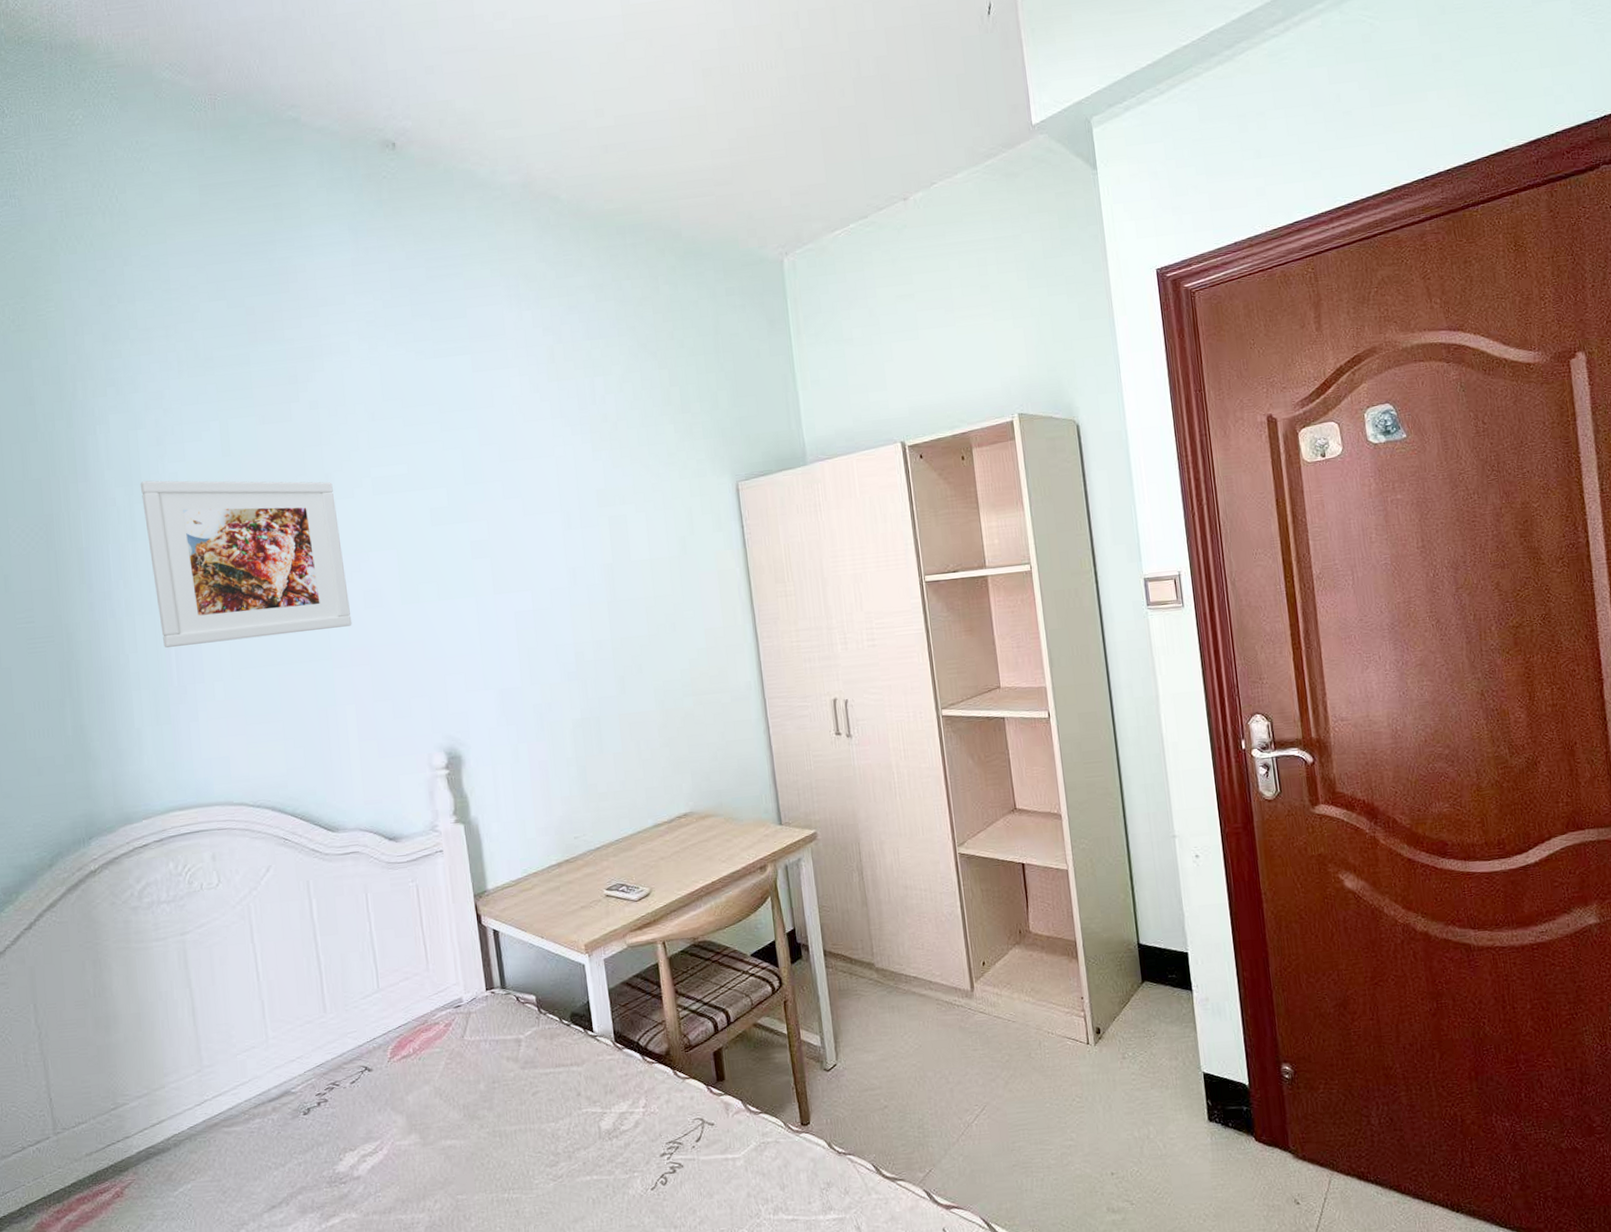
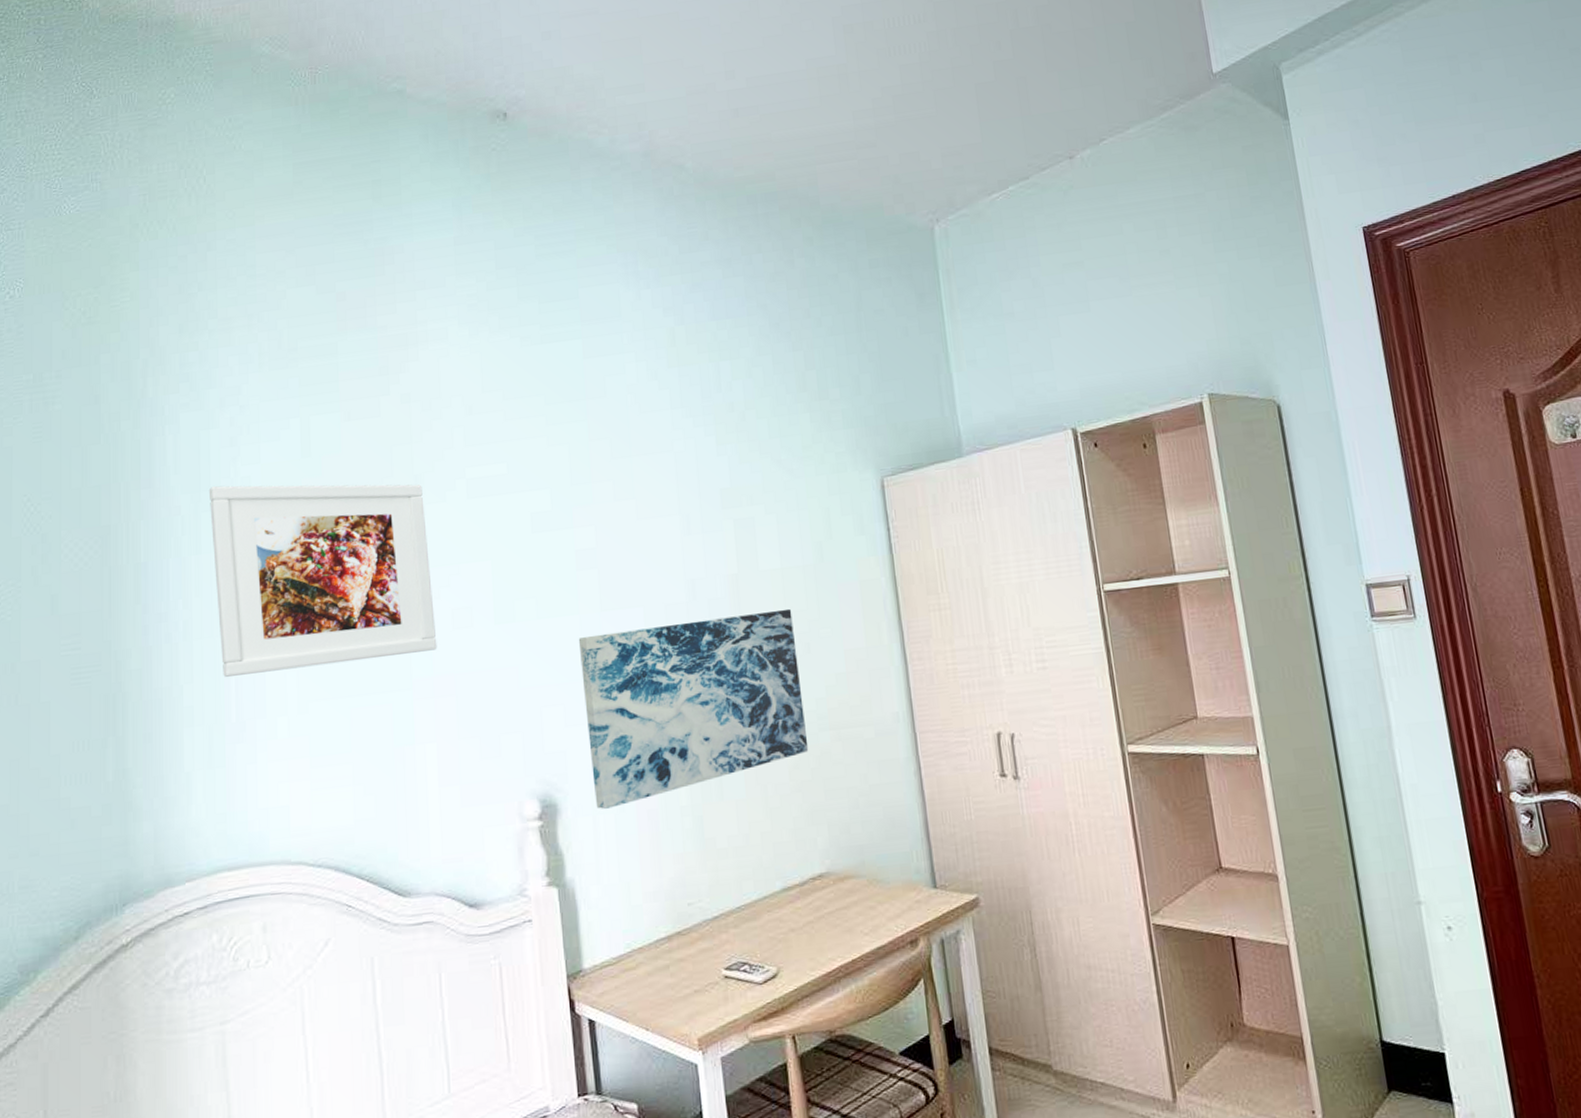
wall art: none [475,593,675,761] -> present [578,608,809,810]

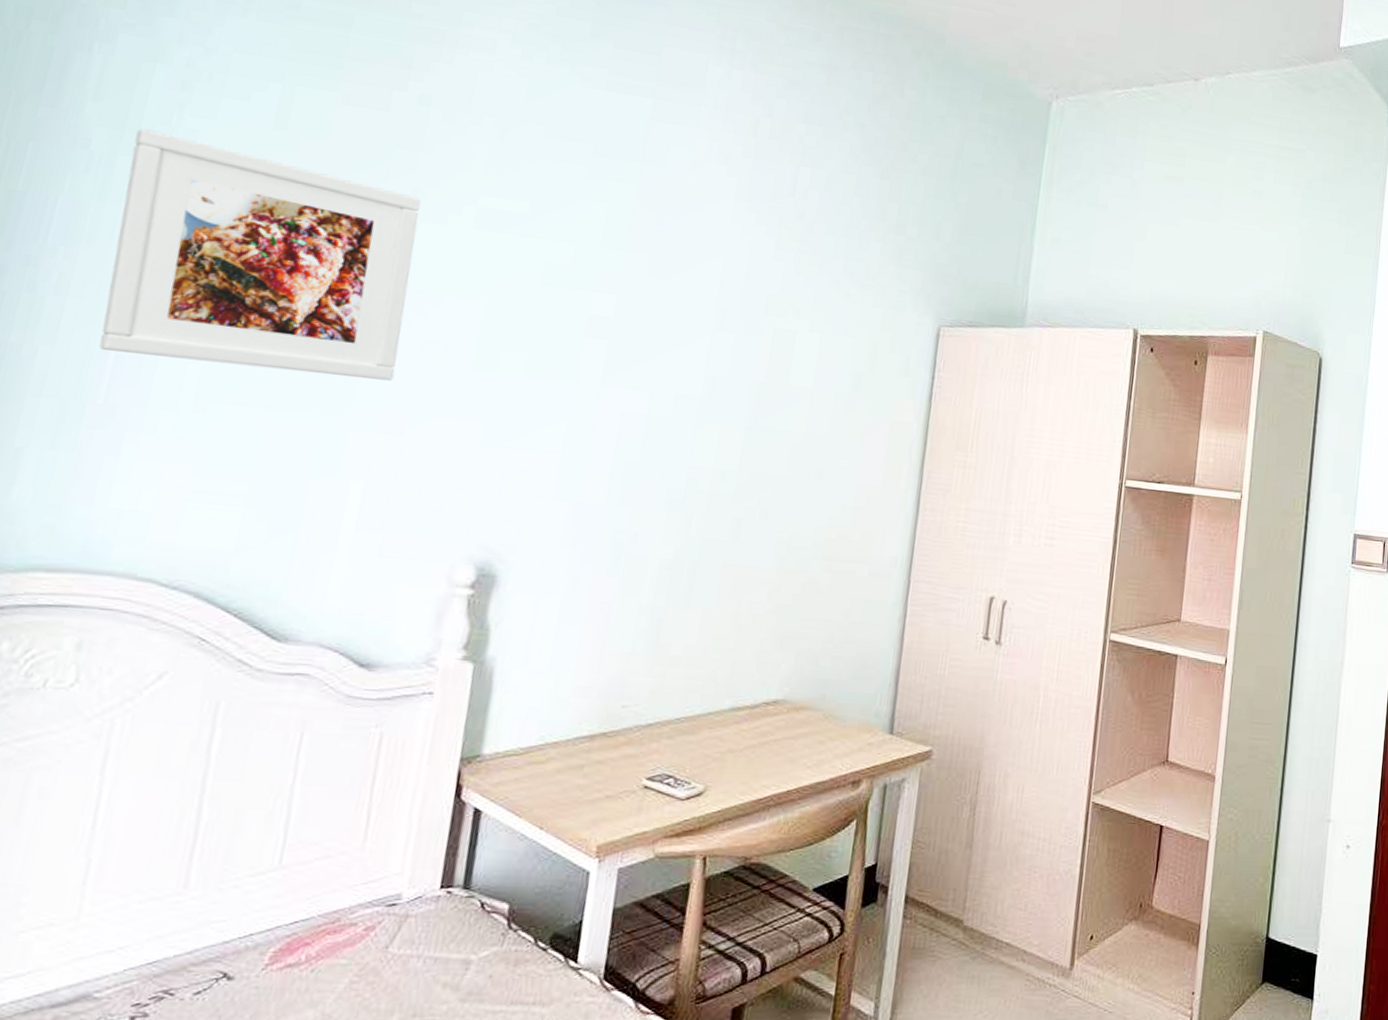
wall art: present [578,608,809,810] -> none [542,407,813,593]

